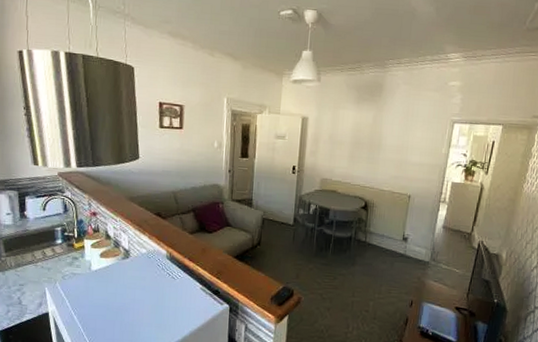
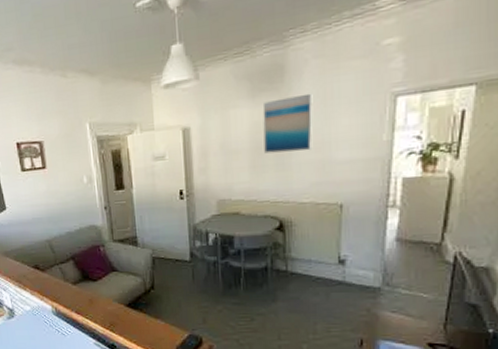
wall art: none [361,108,400,152] -> present [262,93,313,154]

